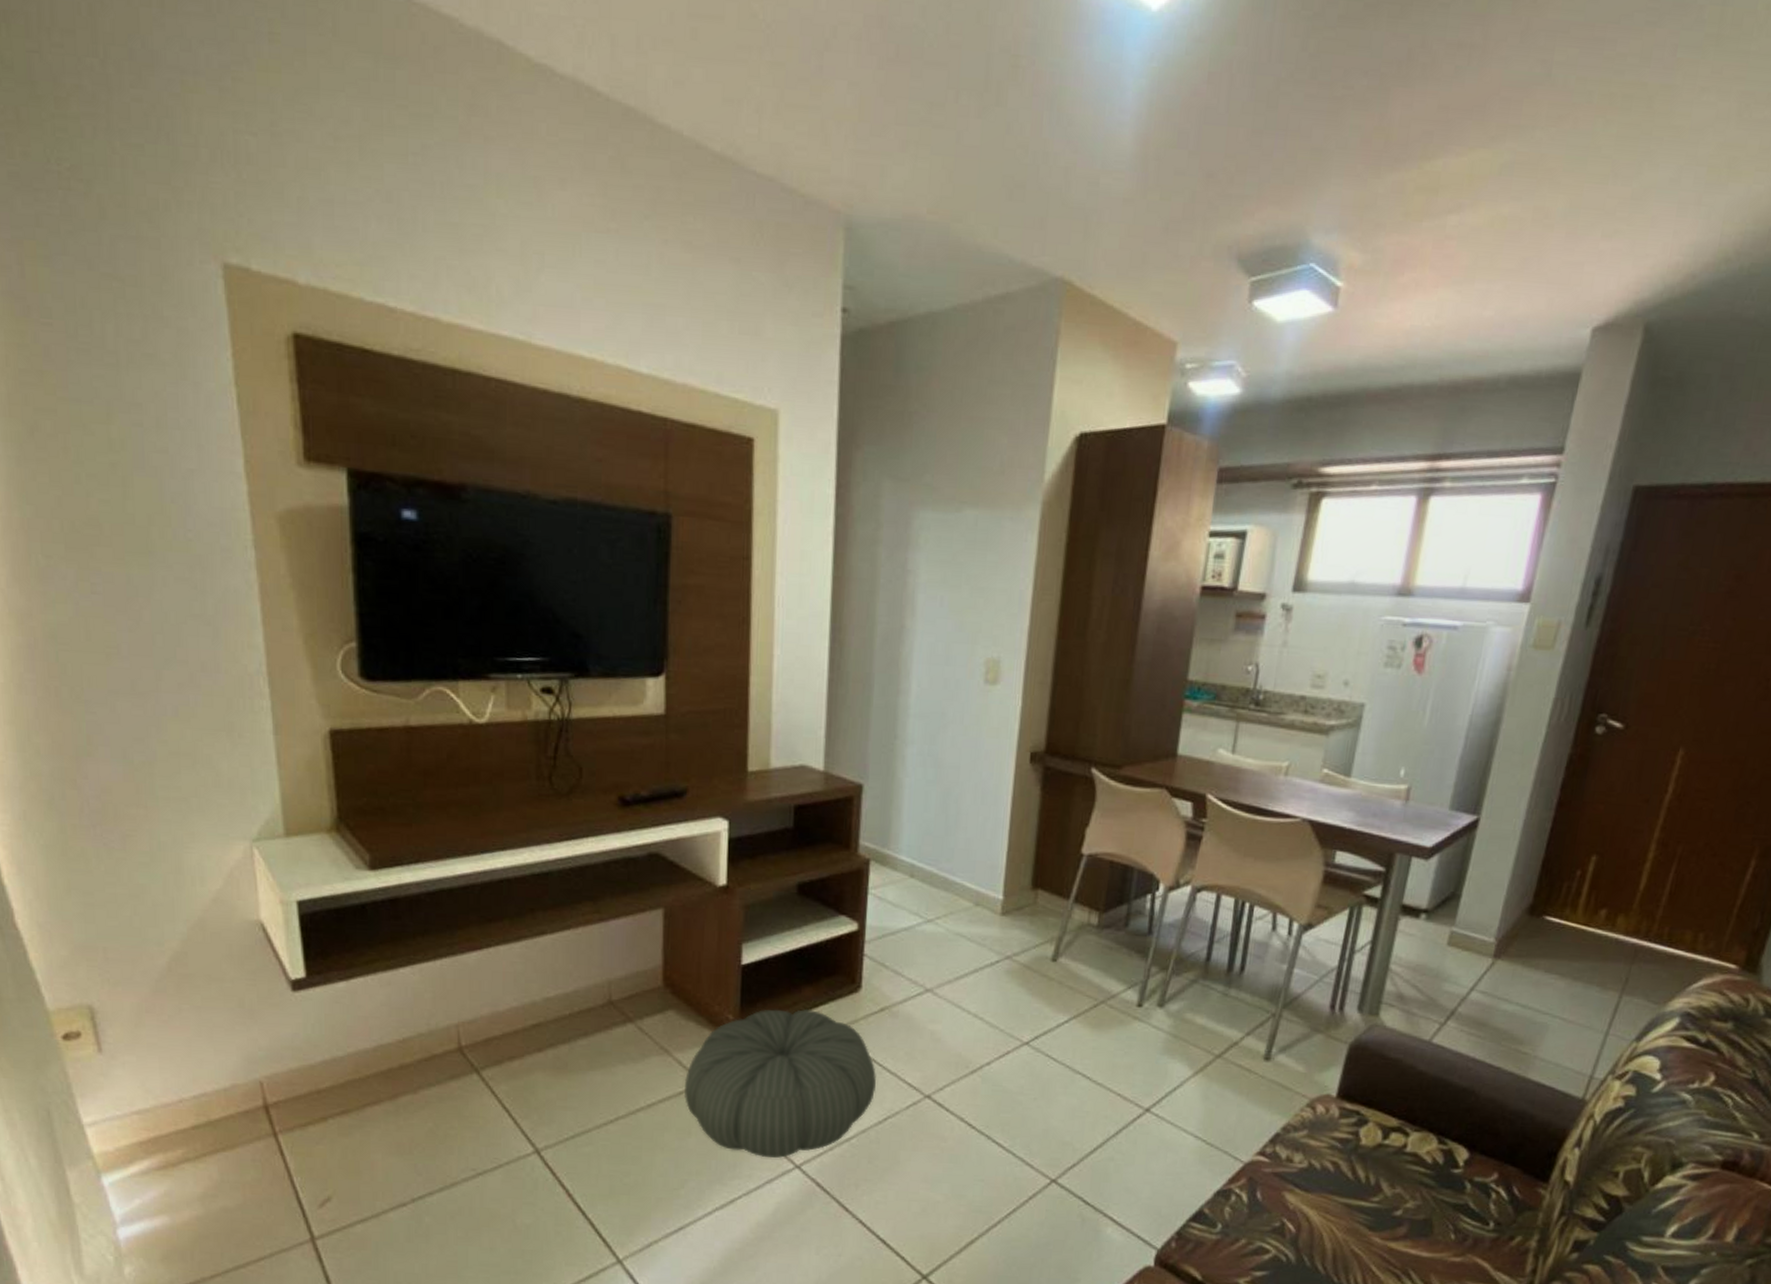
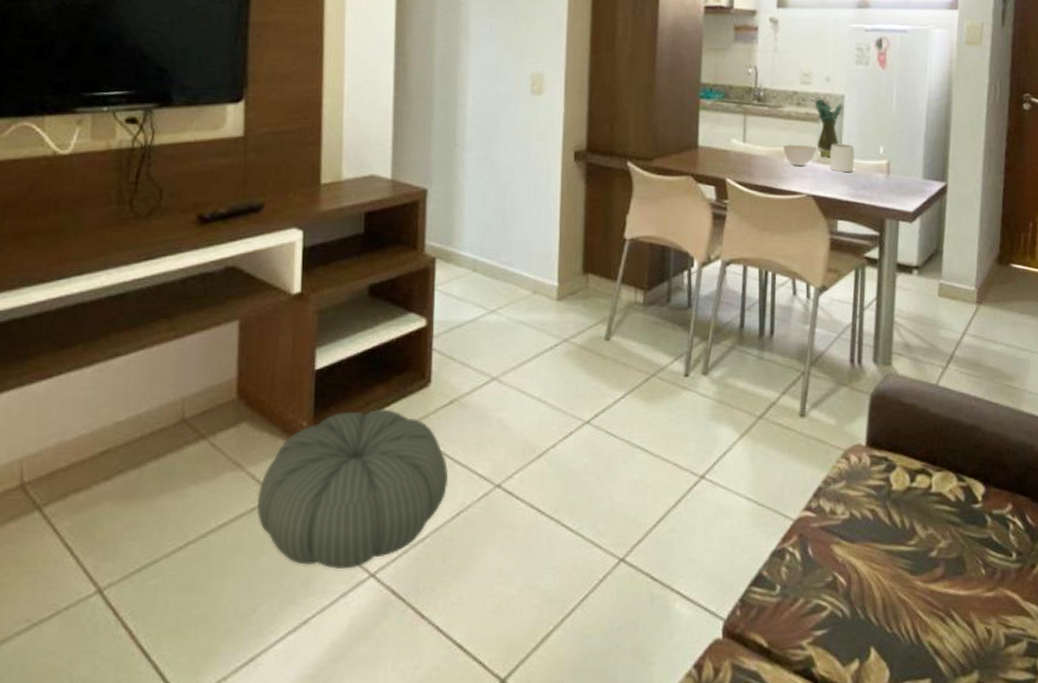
bowl: none [1280,759,1321,785] -> present [783,144,816,166]
vase: none [1322,701,1361,777] -> present [814,95,842,157]
mug: none [1334,761,1369,797] -> present [830,143,855,173]

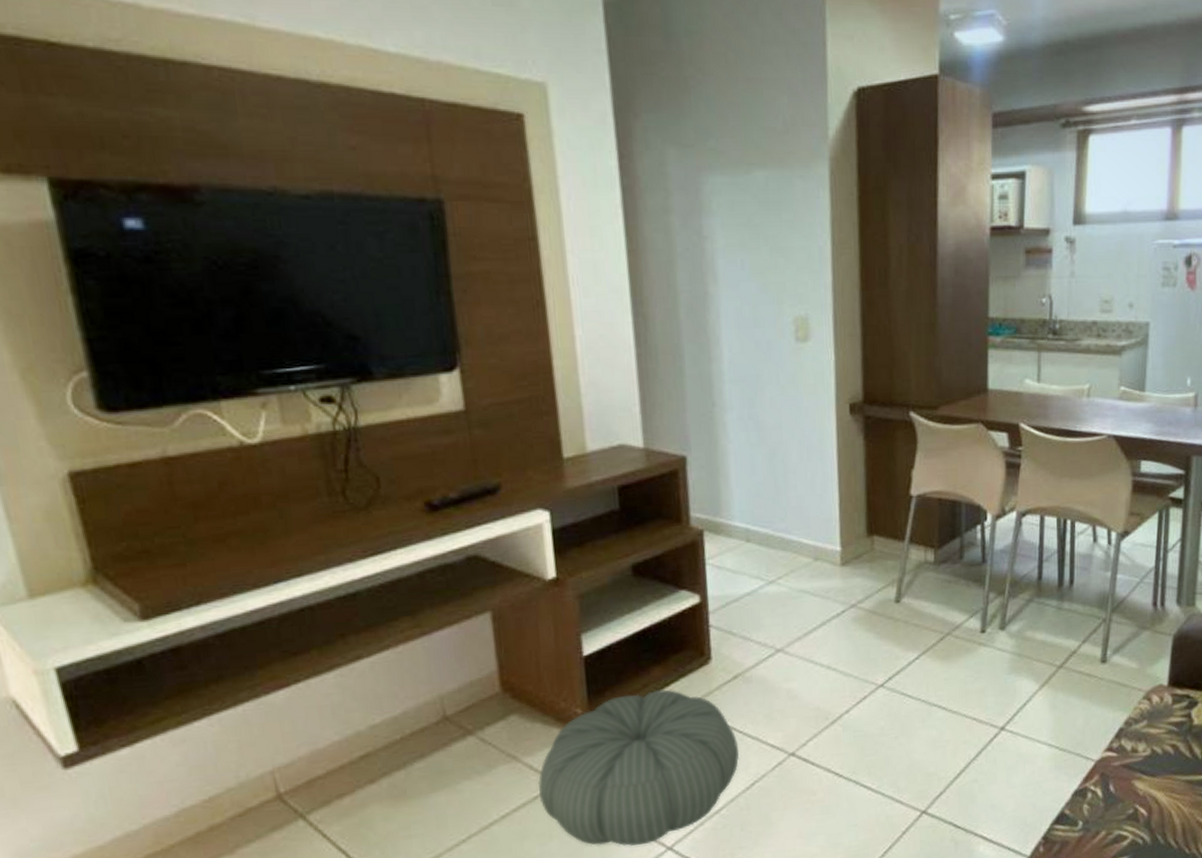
bowl: present [783,144,816,166] -> none [1082,381,1118,404]
vase: present [814,95,842,157] -> none [1115,324,1147,394]
mug: present [830,143,855,173] -> none [1132,377,1160,409]

